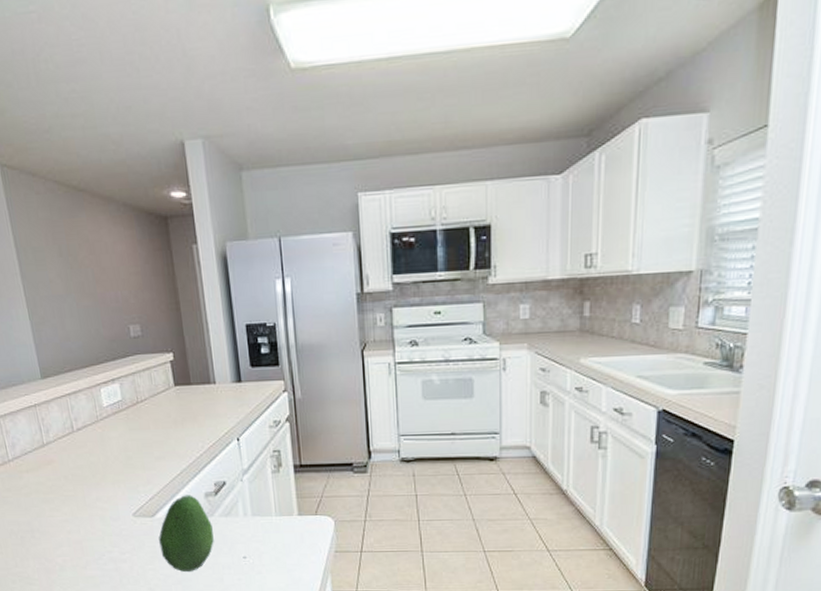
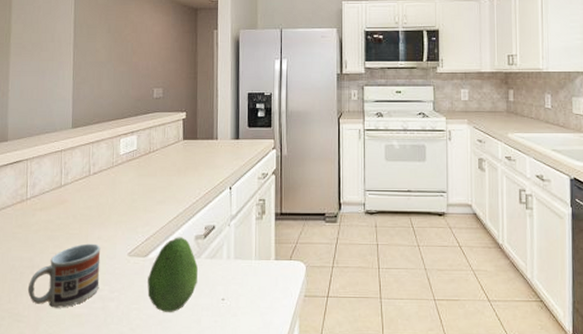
cup: none [32,505,108,571] -> present [27,243,101,308]

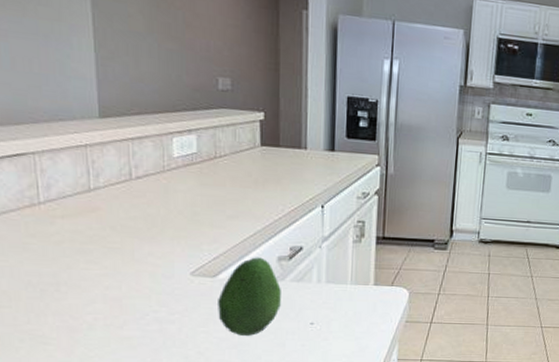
cup: present [27,243,101,308] -> none [53,259,154,330]

